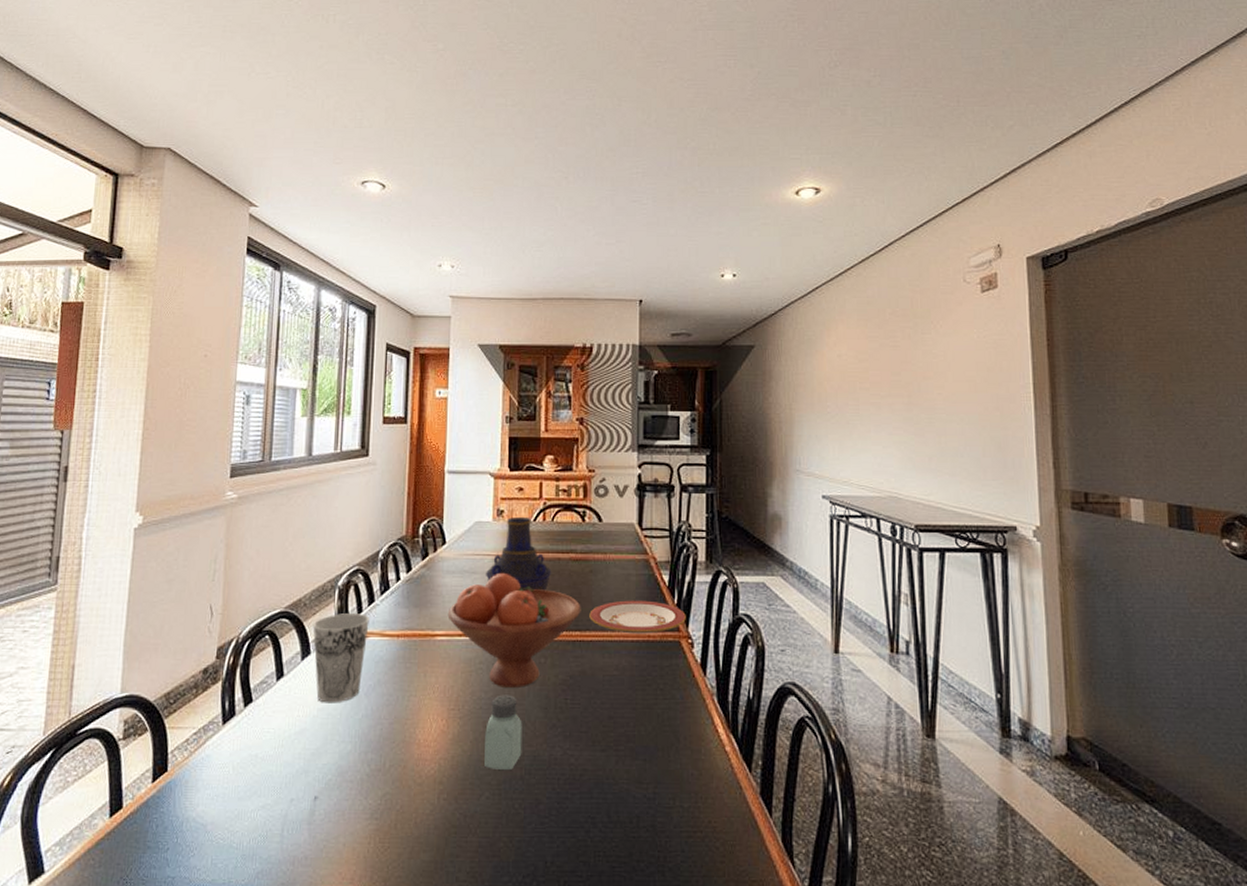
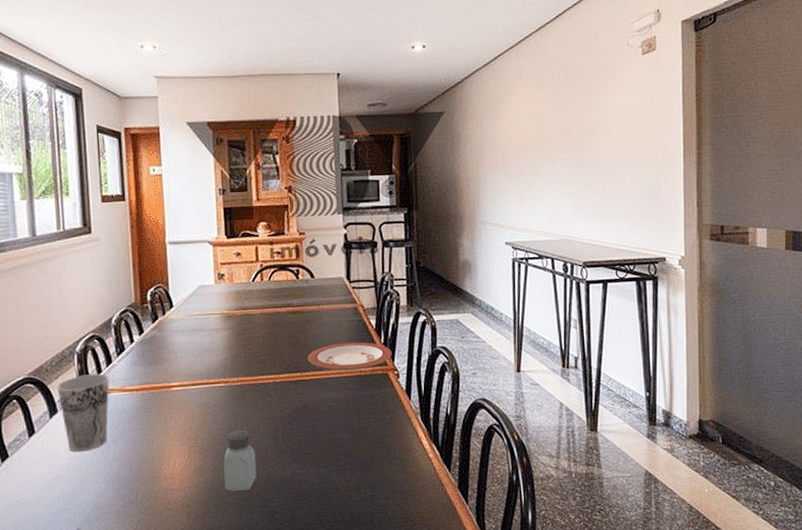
fruit bowl: present [447,572,581,688] -> none [180,328,301,425]
vase: present [486,516,552,591] -> none [212,278,272,342]

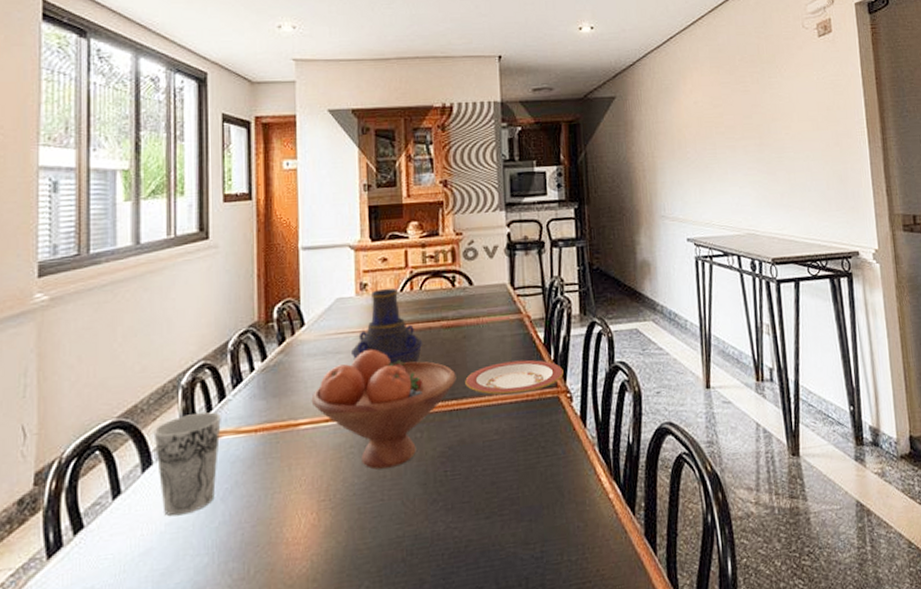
fruit bowl: none [180,328,301,425] -> present [311,349,457,470]
vase: none [212,278,272,342] -> present [351,288,423,365]
saltshaker: present [223,430,257,491] -> none [361,475,402,557]

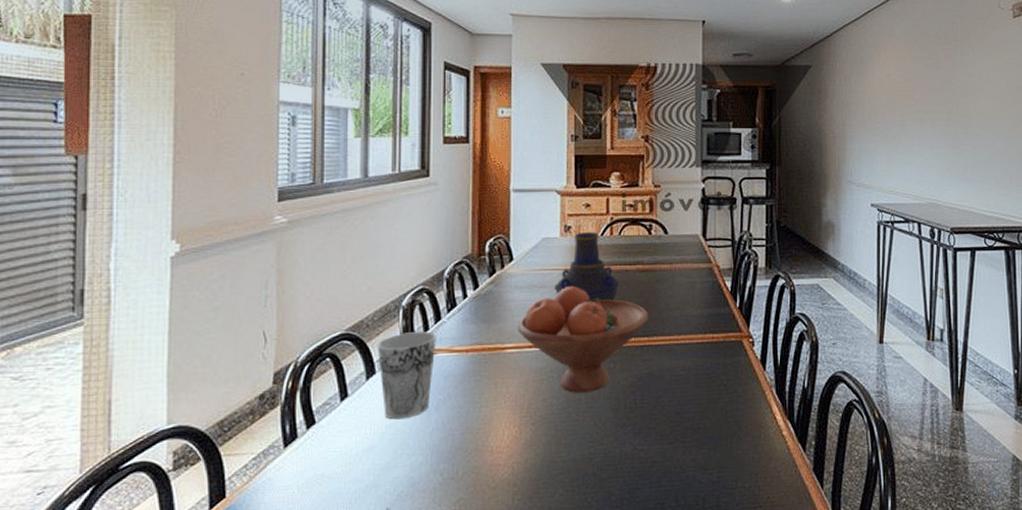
plate: present [465,360,564,396] -> none [657,305,747,337]

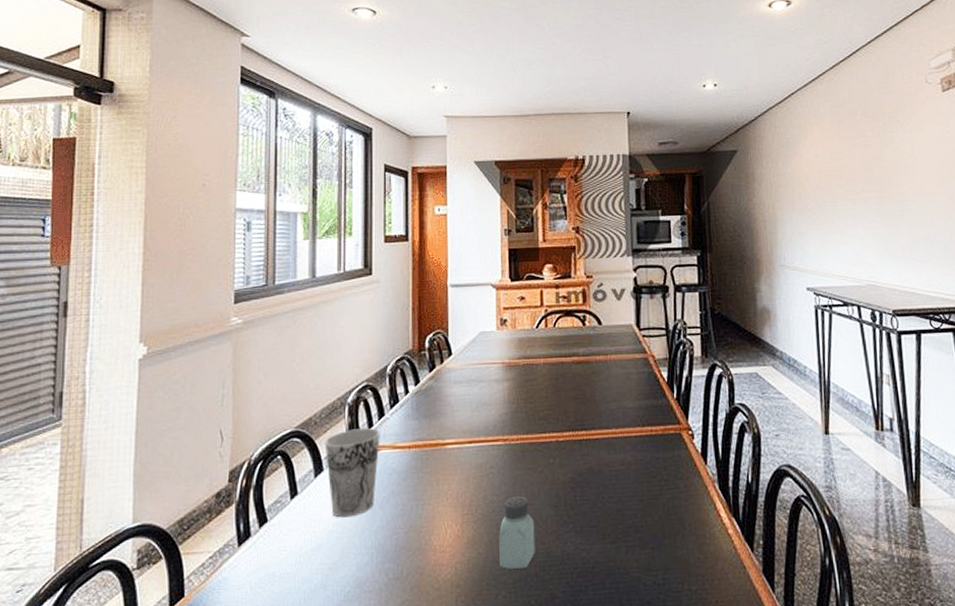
fruit bowl: present [517,285,649,393] -> none [457,379,586,490]
vase: present [555,231,620,302] -> none [492,324,556,395]
saltshaker: none [557,399,594,469] -> present [499,496,536,569]

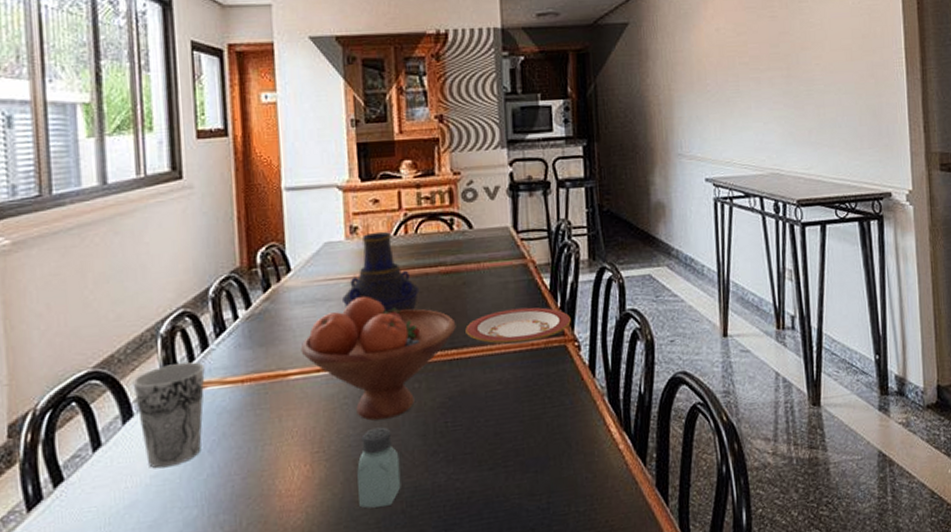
fruit bowl: none [457,379,586,490] -> present [300,296,456,421]
vase: none [492,324,556,395] -> present [342,231,420,313]
plate: none [594,397,686,430] -> present [465,307,571,345]

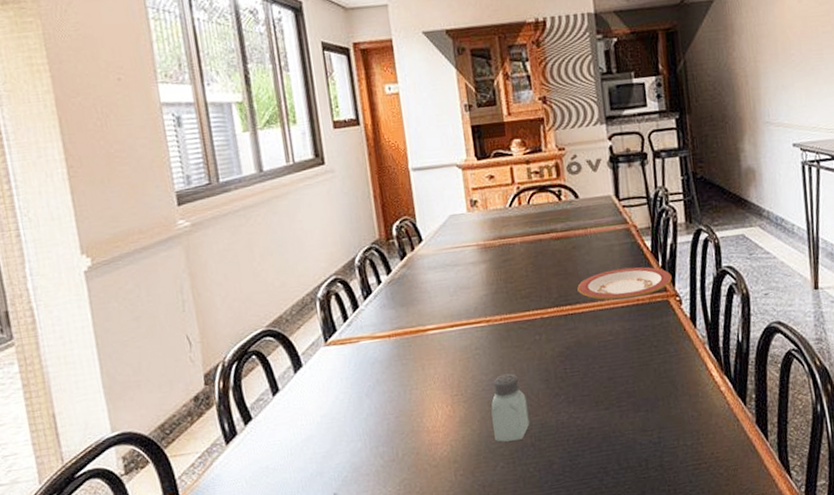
cup: present [132,362,205,468] -> none [299,320,360,409]
fruit bowl: present [300,296,456,421] -> none [435,261,569,368]
vase: present [342,231,420,313] -> none [468,203,535,275]

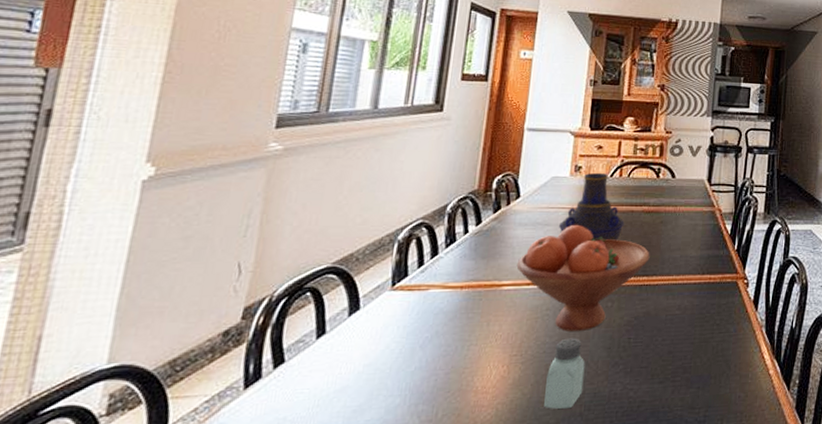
fruit bowl: none [435,261,569,368] -> present [516,224,650,331]
vase: none [468,203,535,275] -> present [559,172,625,241]
plate: present [577,267,672,301] -> none [657,247,744,277]

